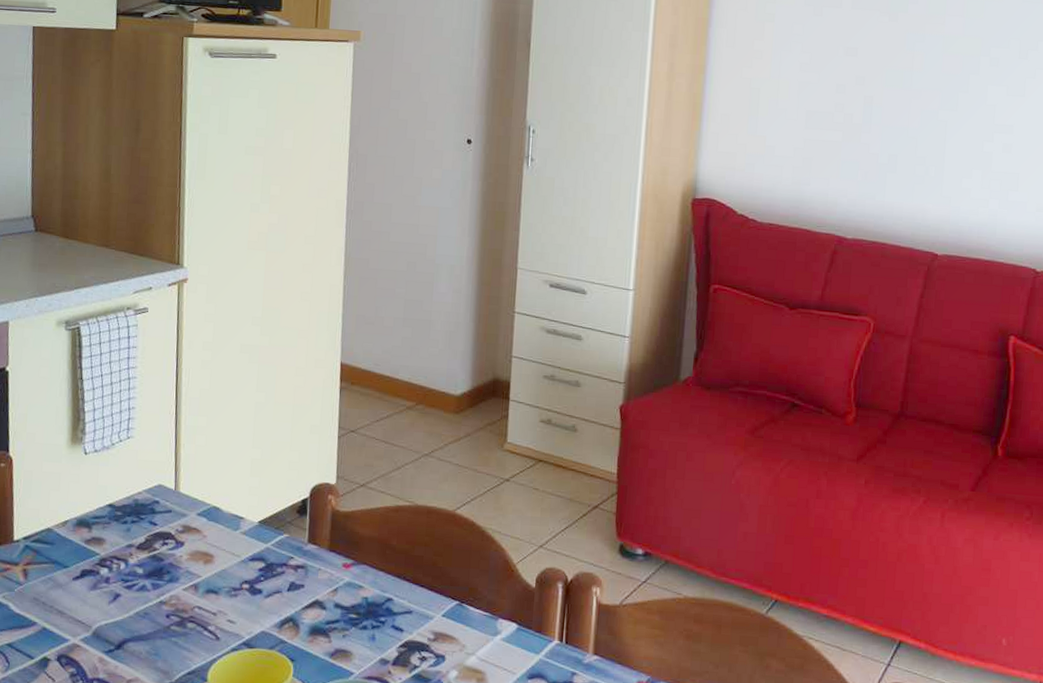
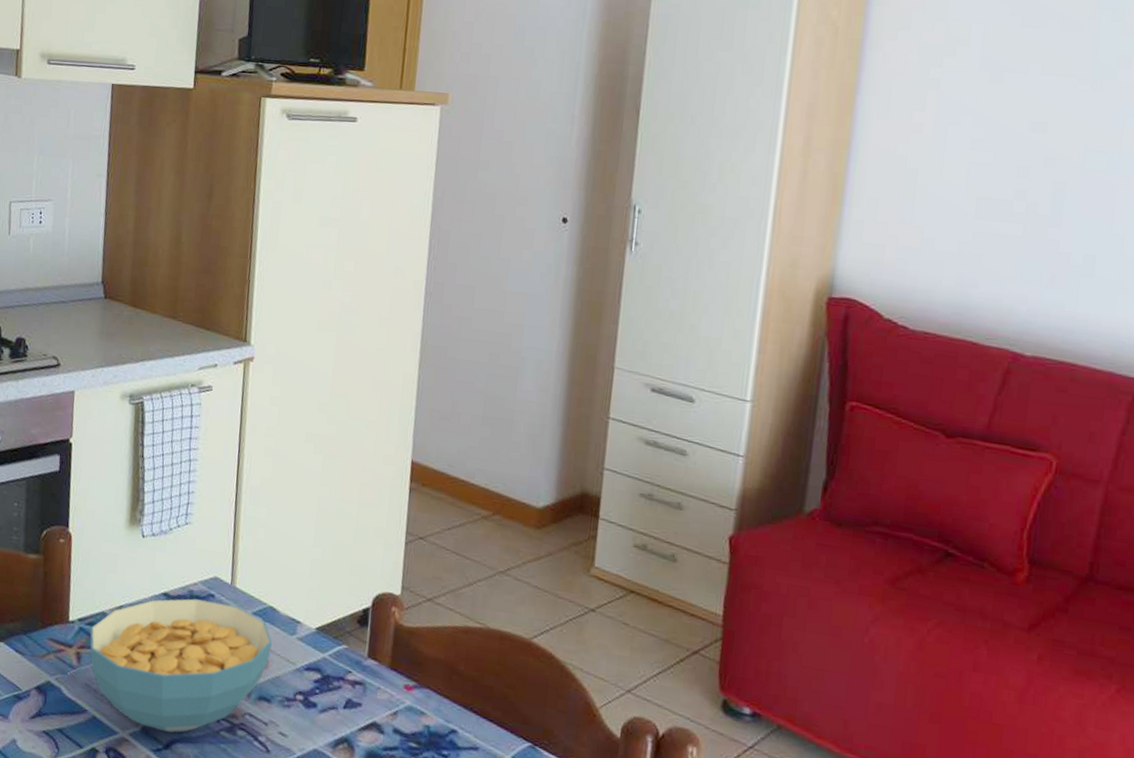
cereal bowl: none [35,506,217,633] -> present [89,598,272,733]

